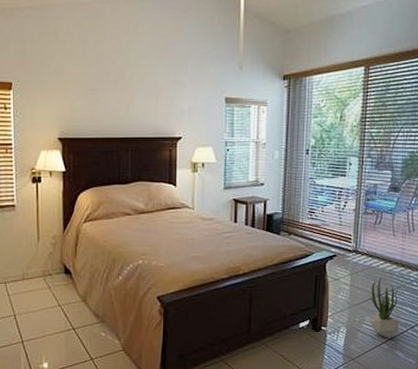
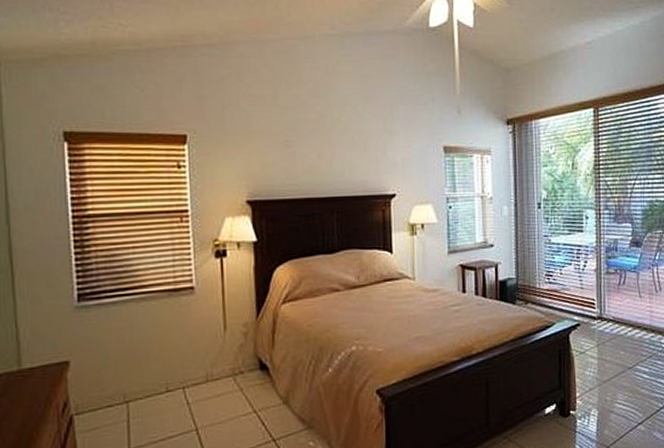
potted plant: present [369,277,399,339] -> none [619,346,655,419]

